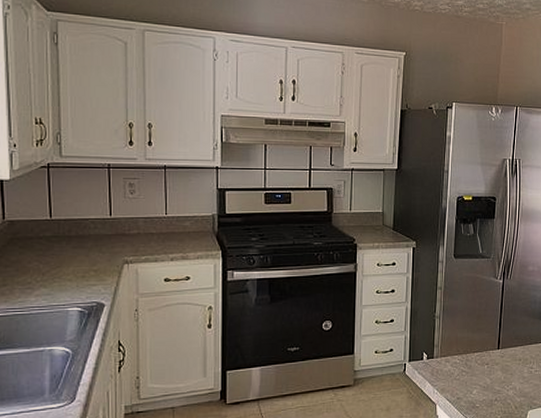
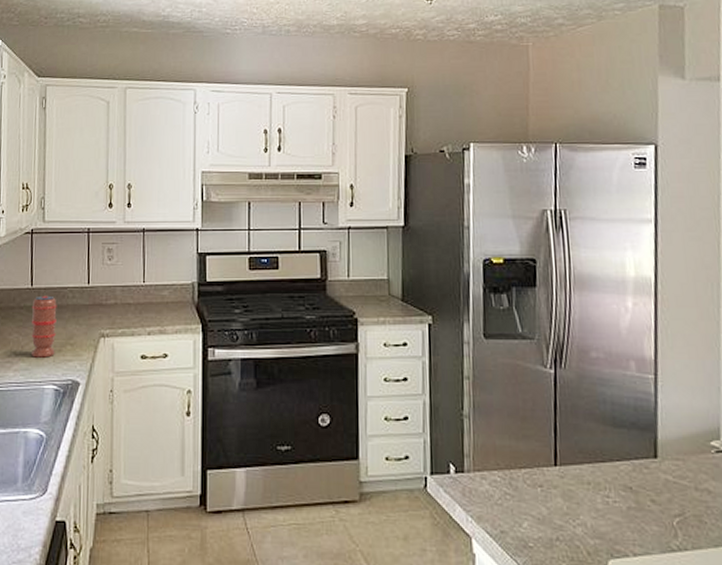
spice grinder: none [51,226,79,283] -> present [31,295,57,358]

